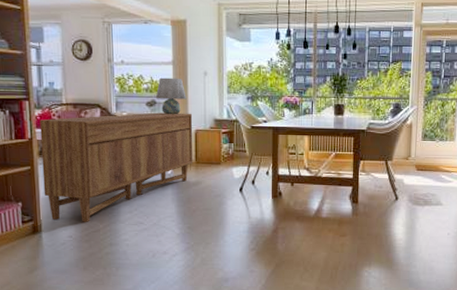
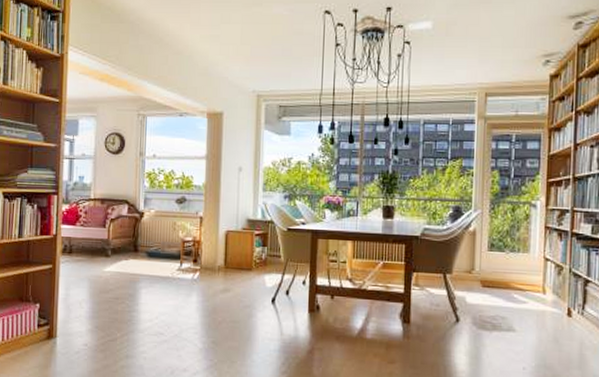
sideboard: present [39,112,193,222] -> none [63,210,223,330]
table lamp: present [155,77,187,115] -> none [185,173,219,214]

